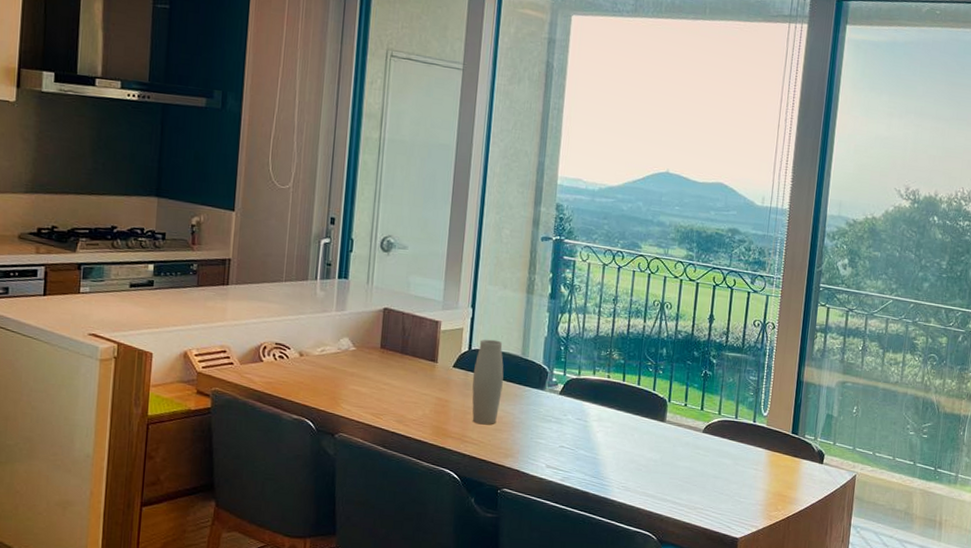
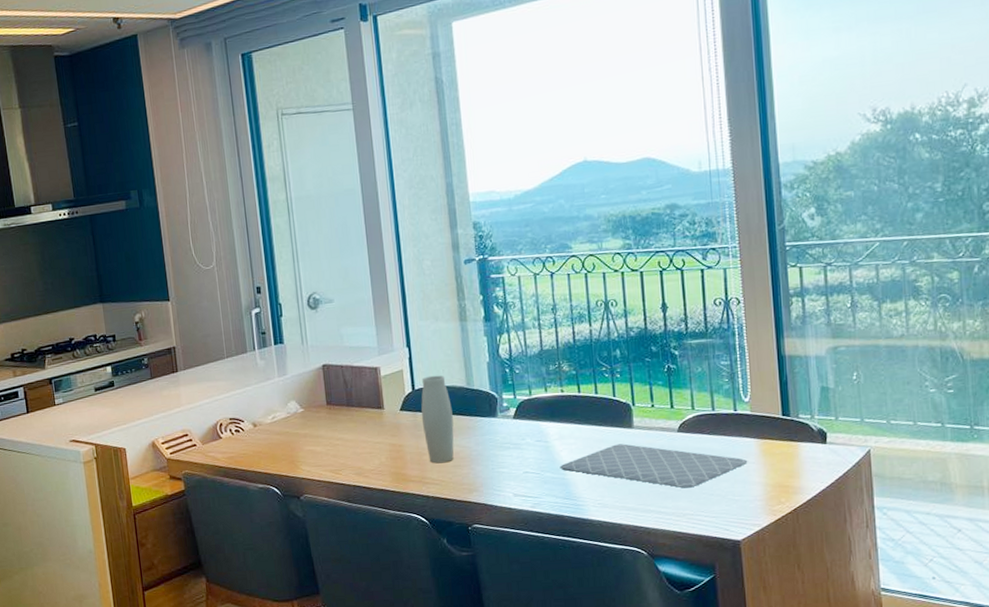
placemat: none [593,434,757,485] -> present [560,443,748,488]

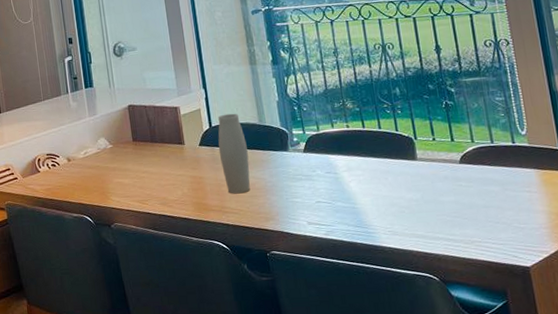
placemat: present [560,443,748,488] -> none [350,174,530,217]

